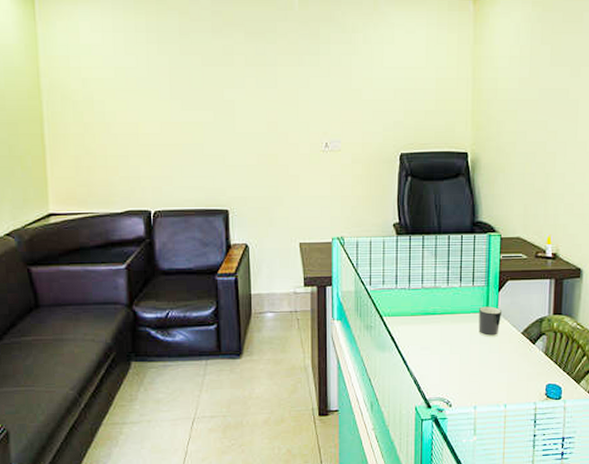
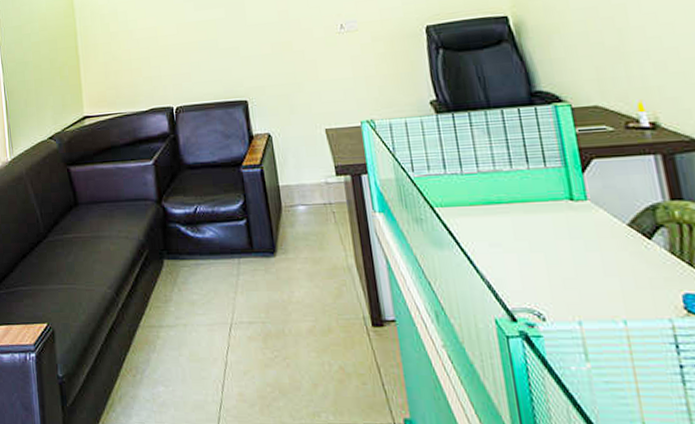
mug: present [478,306,503,337] -> none [558,191,594,230]

